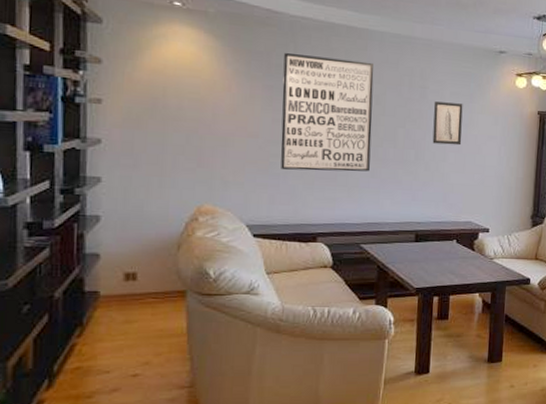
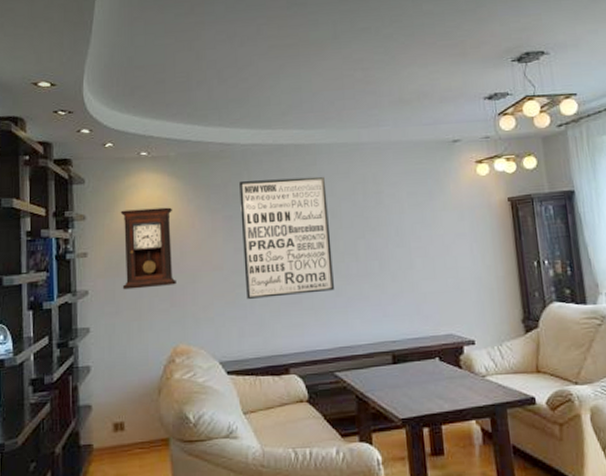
pendulum clock: none [142,60,206,146] -> present [120,207,176,290]
wall art: present [432,101,463,146] -> none [391,203,428,251]

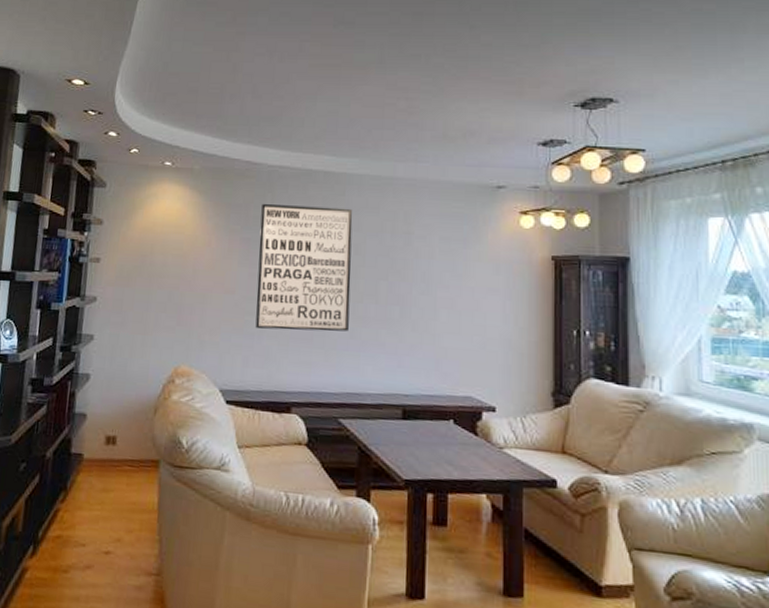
pendulum clock: present [120,207,176,290] -> none [130,219,190,303]

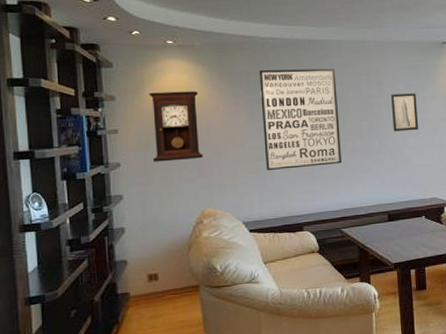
pendulum clock: none [130,219,190,303] -> present [148,91,203,162]
wall art: none [420,249,456,301] -> present [390,93,419,132]

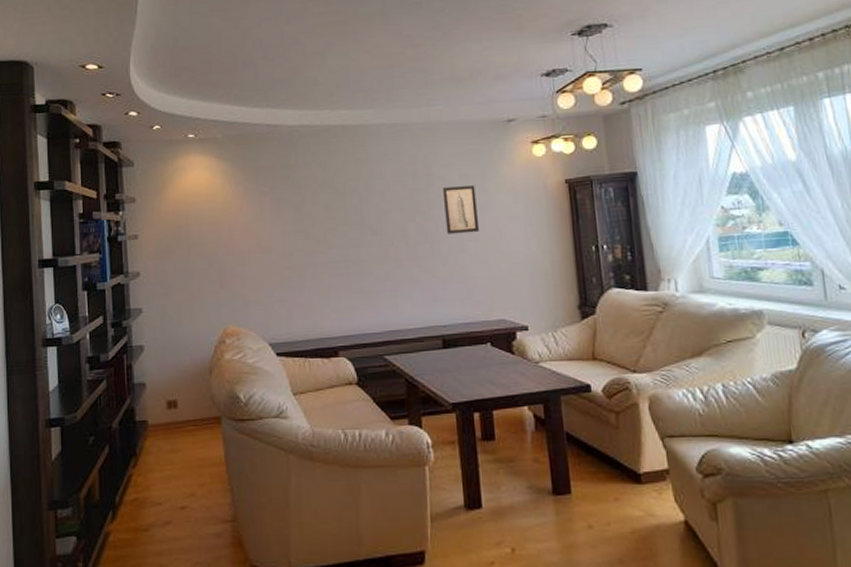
pendulum clock: present [148,91,203,162] -> none [169,189,225,272]
wall art: present [260,68,341,170] -> none [287,158,383,282]

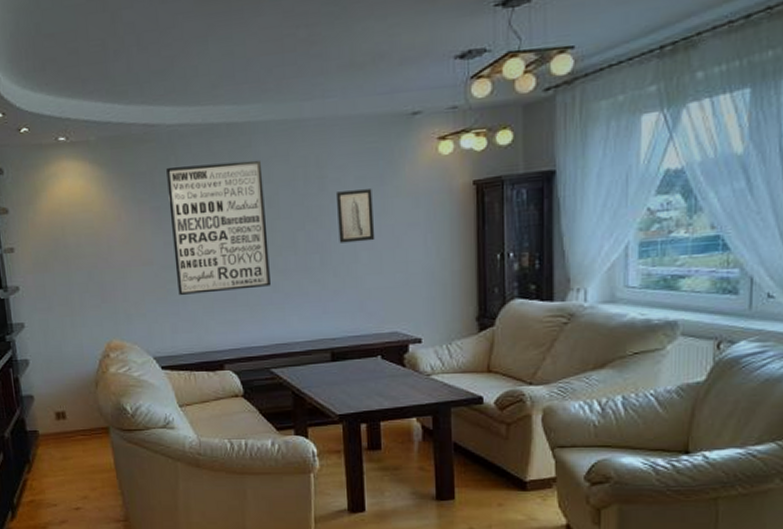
wall art: none [287,158,383,282] -> present [166,159,270,295]

